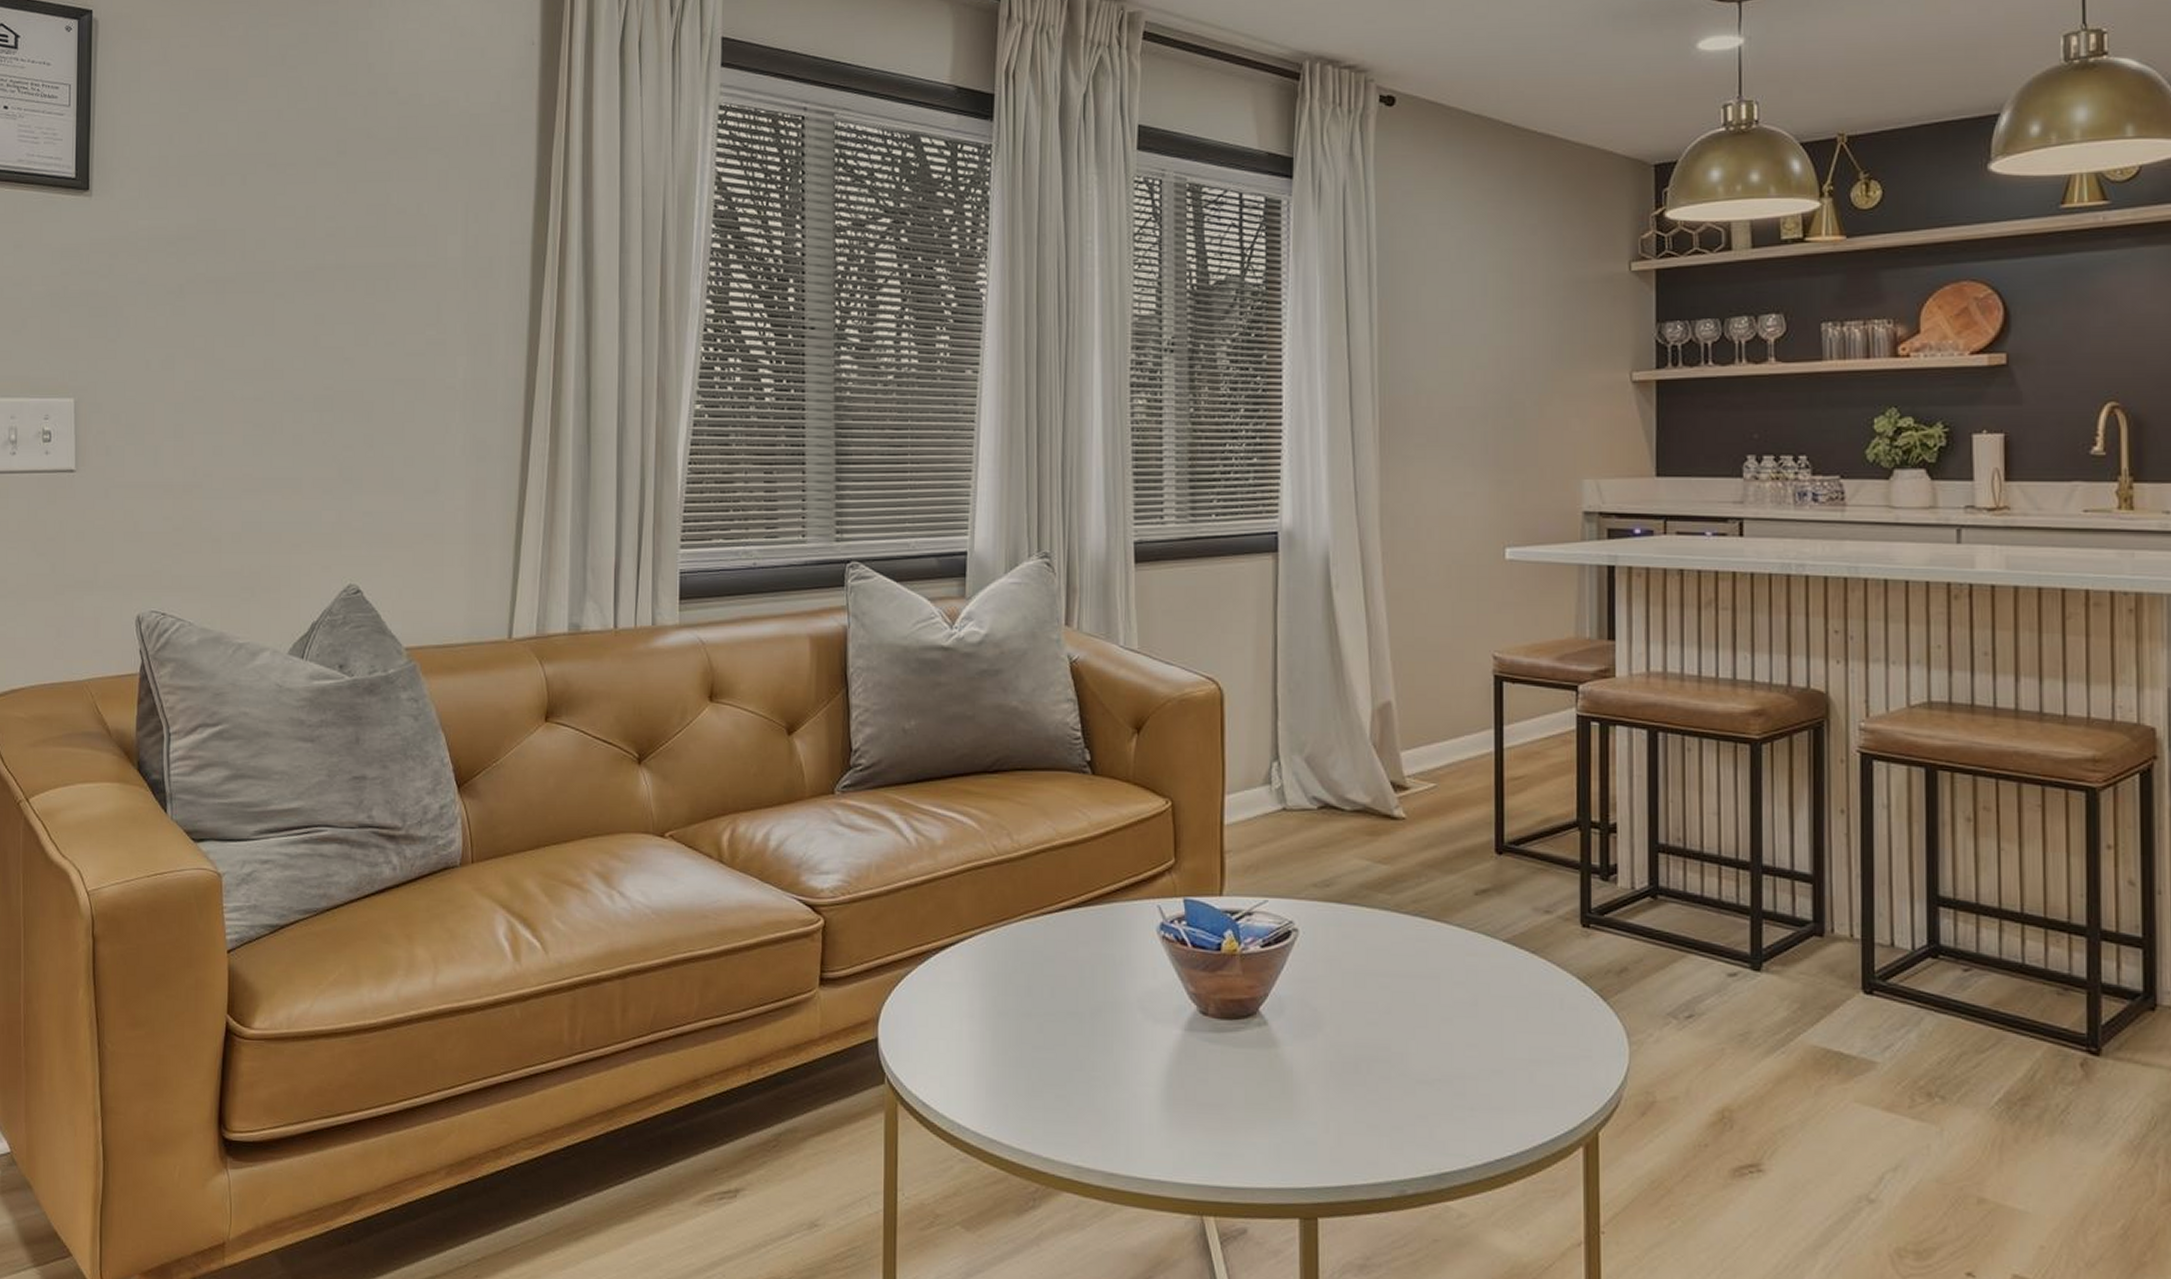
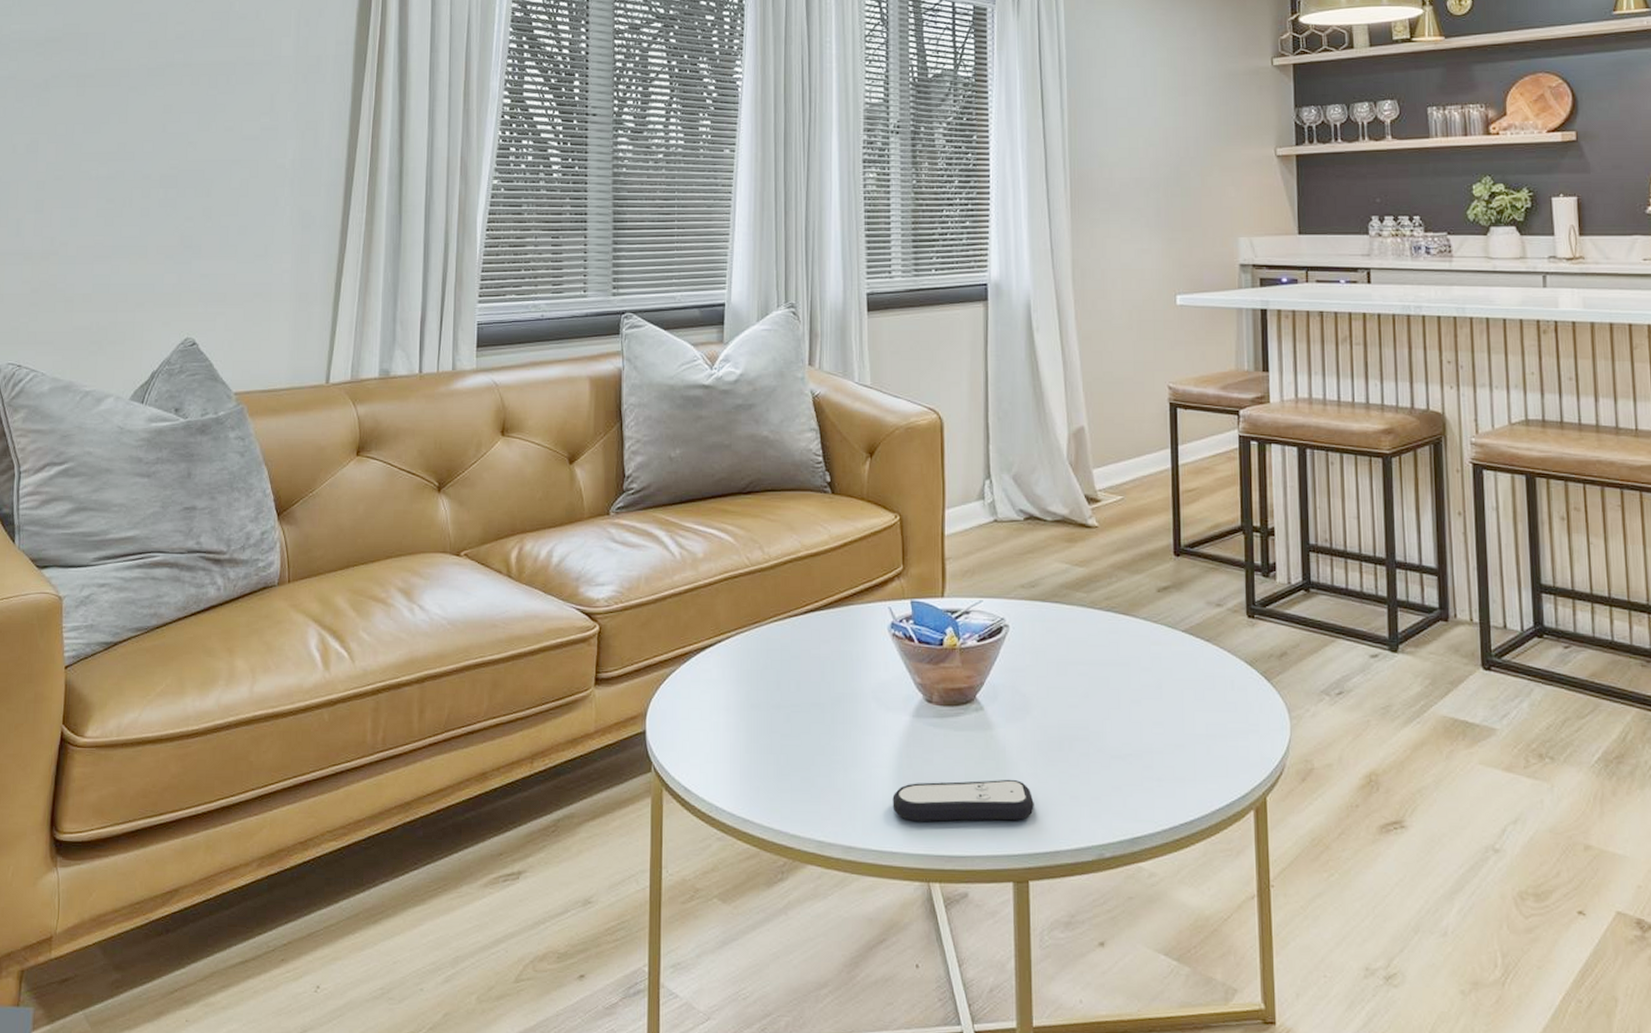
remote control: none [1161,1103,1325,1151] -> present [892,779,1034,822]

